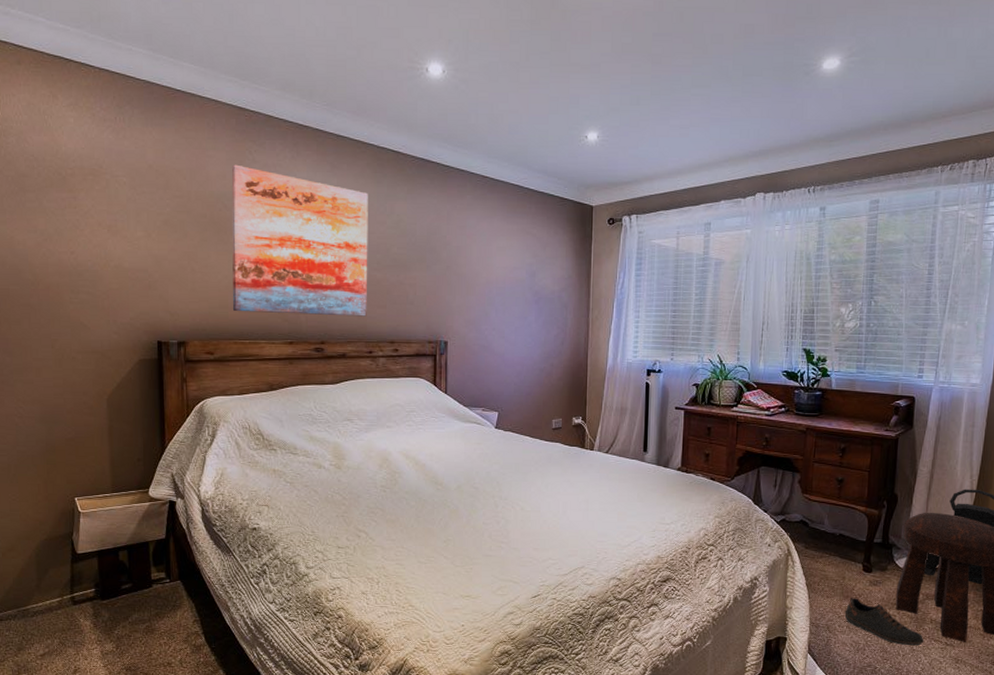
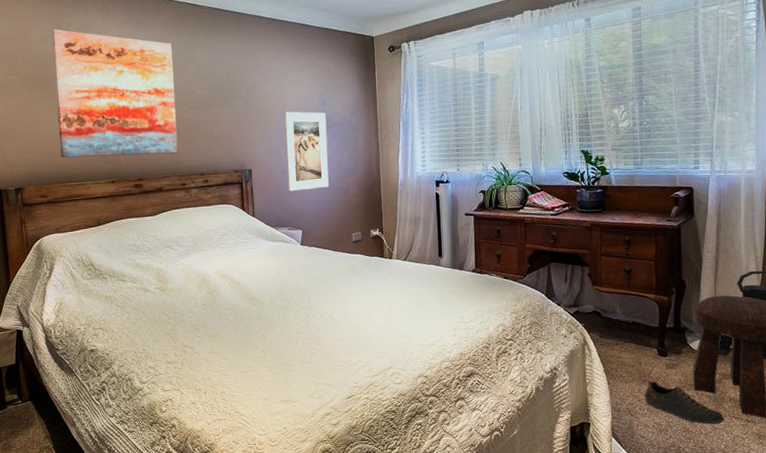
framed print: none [486,280,534,369] -> present [284,111,329,192]

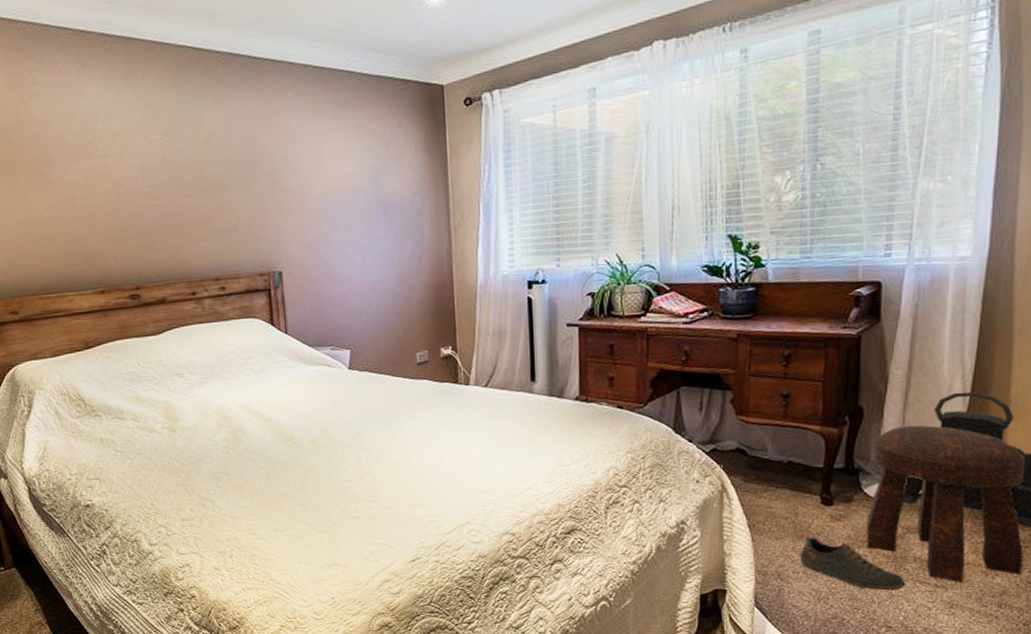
wall art: present [52,29,178,158] -> none [11,88,185,262]
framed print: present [284,111,329,192] -> none [323,192,385,300]

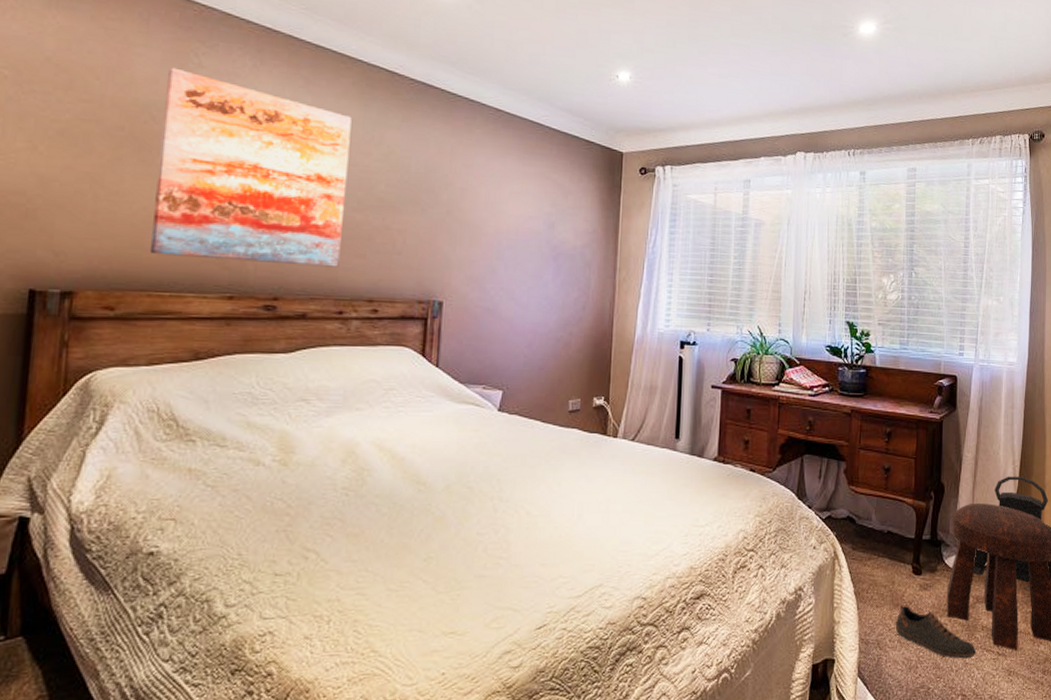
wall art: none [11,88,185,262] -> present [149,67,352,268]

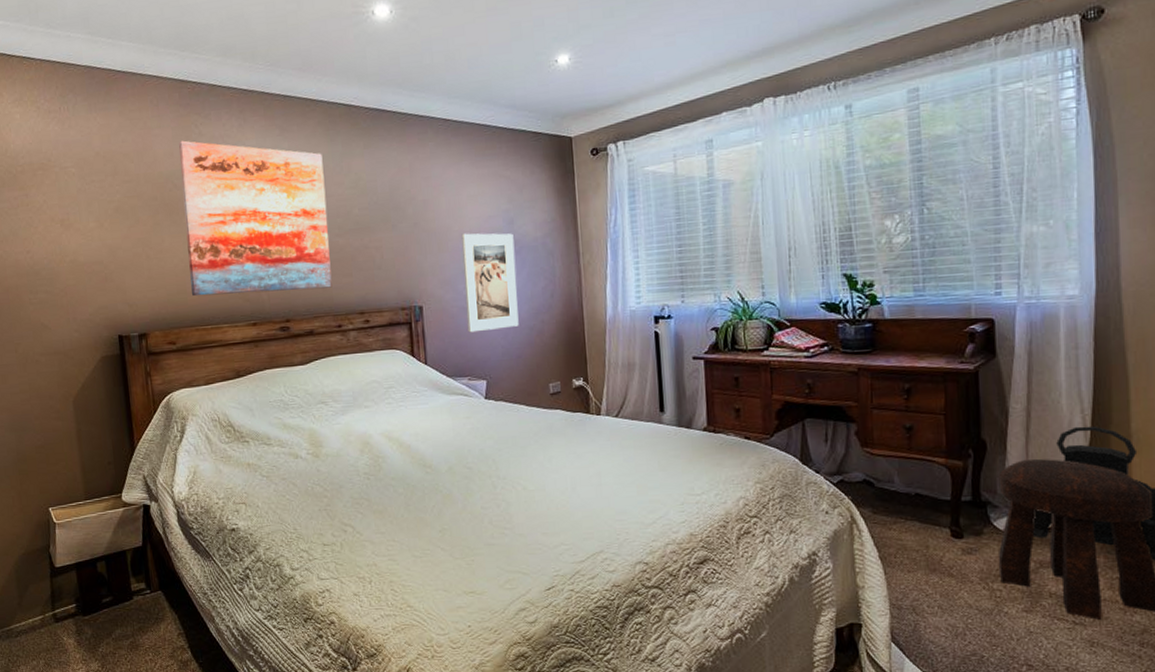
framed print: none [490,230,552,337] -> present [461,233,519,333]
shoe: present [895,605,977,659] -> none [933,570,1044,627]

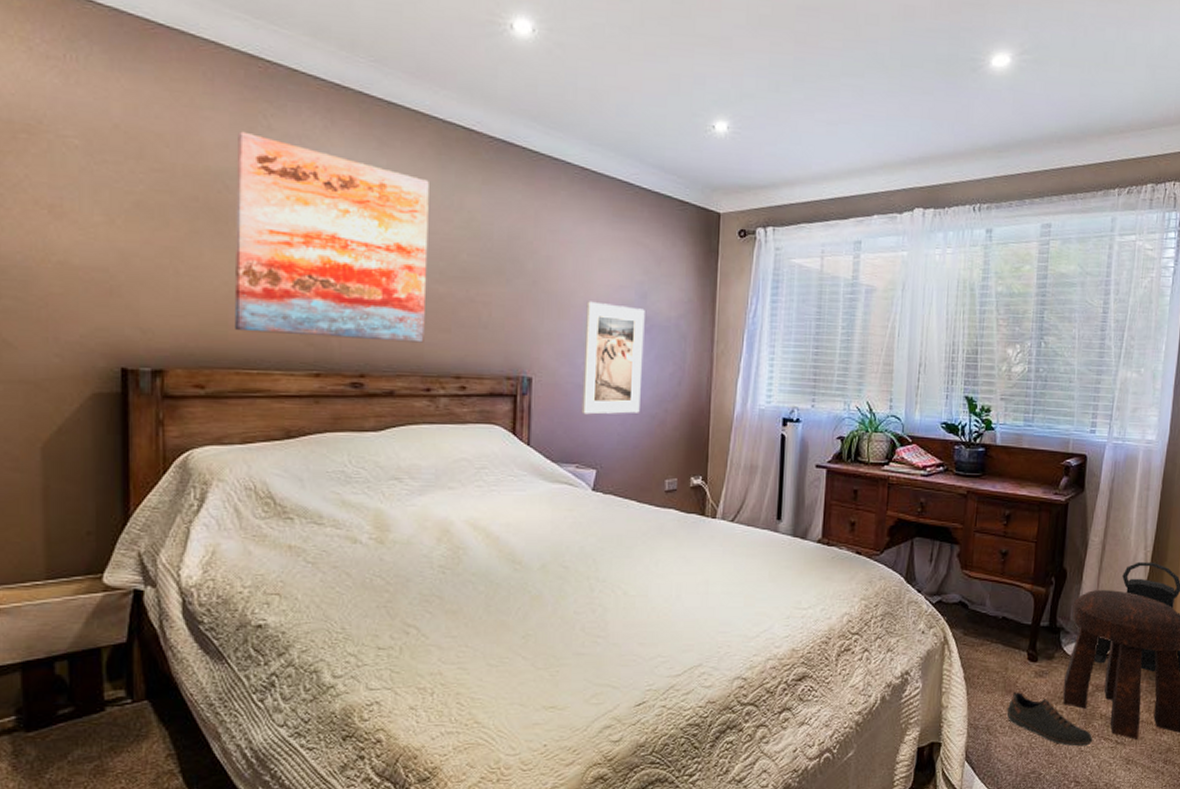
shoe: none [933,570,1044,627] -> present [1006,691,1093,747]

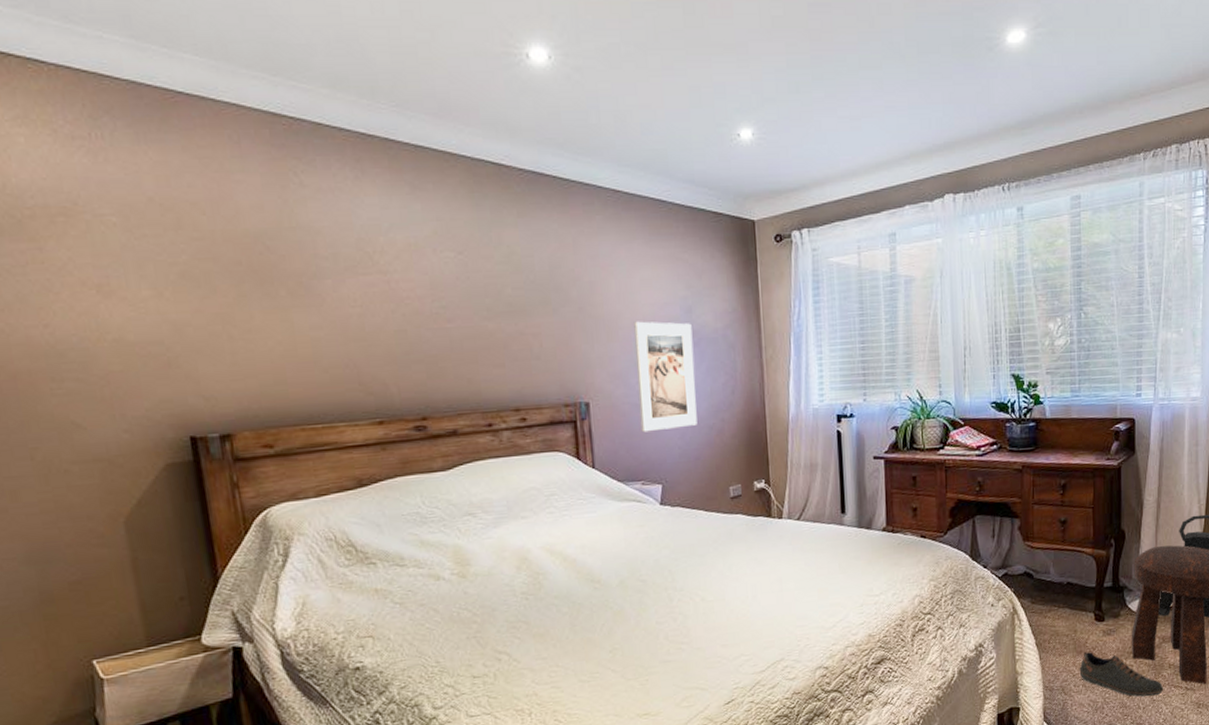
wall art: present [234,131,429,343] -> none [271,191,480,388]

